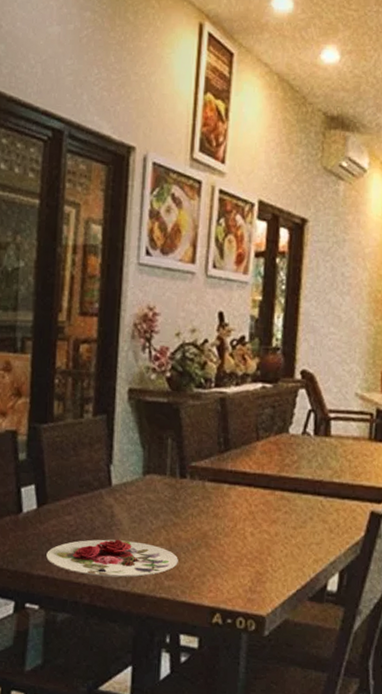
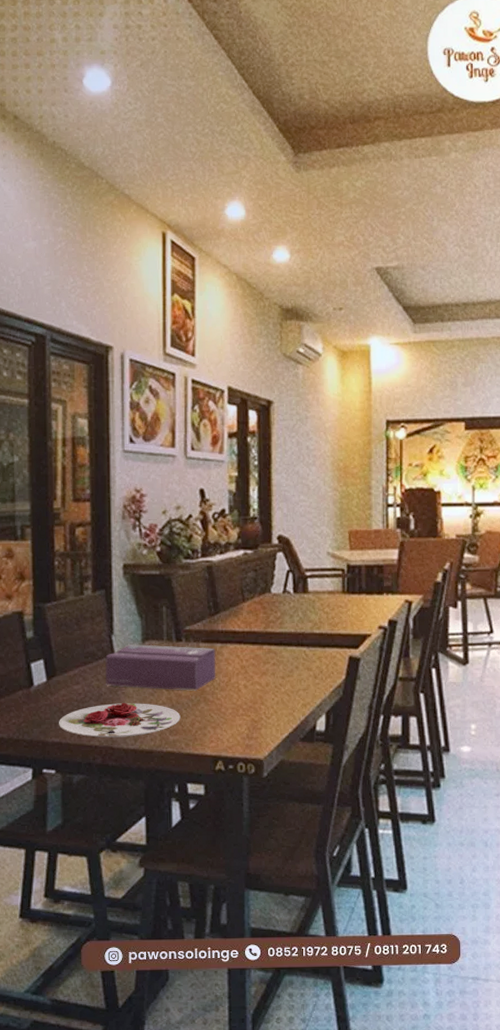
tissue box: none [99,476,223,534] -> present [104,643,216,691]

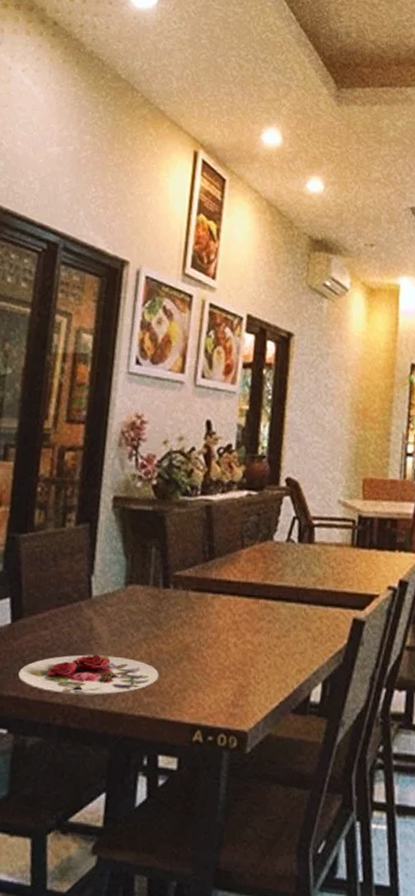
tissue box: present [104,643,216,691] -> none [78,587,207,646]

